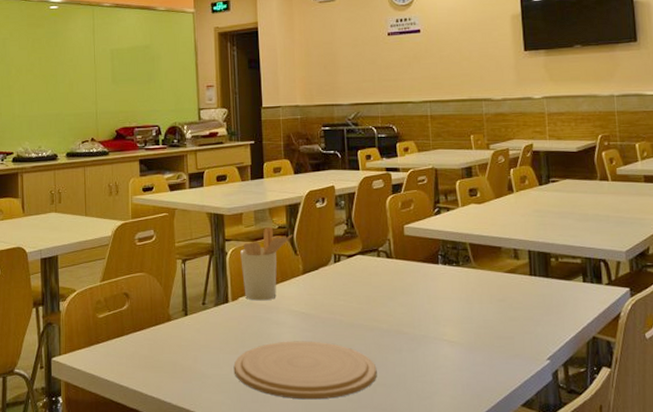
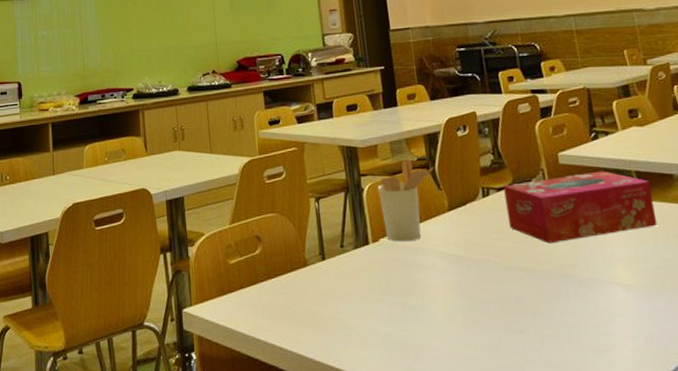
plate: present [233,341,377,400] -> none [379,286,543,354]
tissue box: none [353,242,484,305] -> present [503,171,658,244]

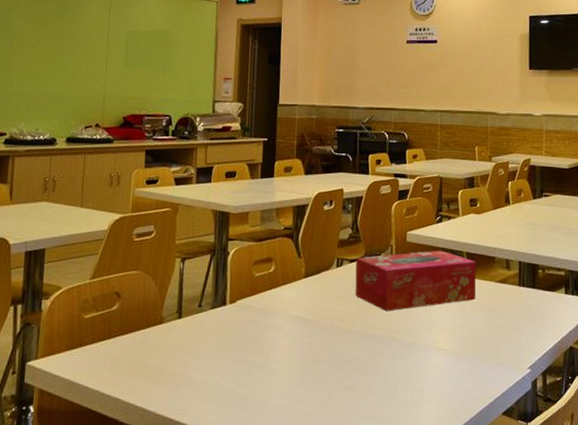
utensil holder: present [378,158,435,242] -> none [242,227,299,304]

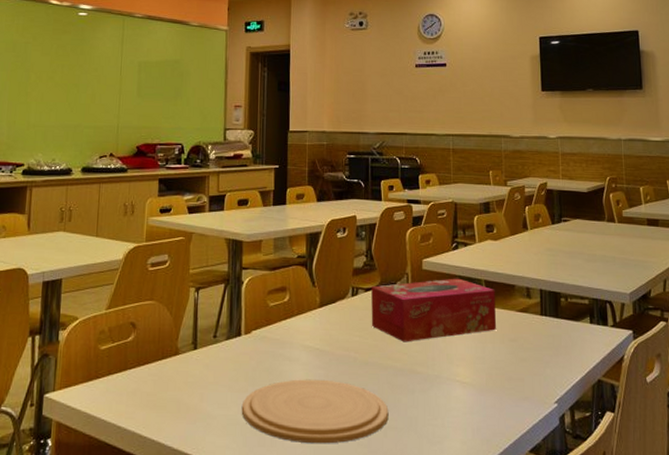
plate: none [225,347,369,408] -> present [241,379,389,444]

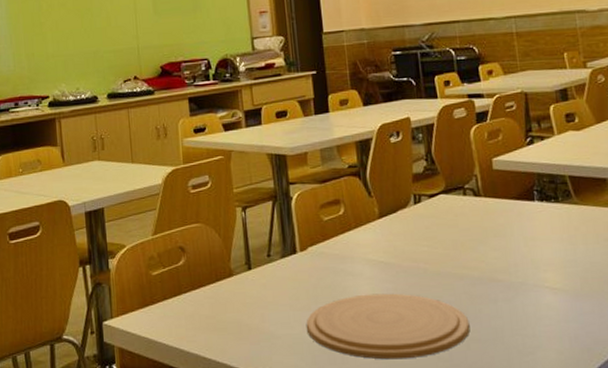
tissue box: present [371,278,497,342] -> none [436,176,589,249]

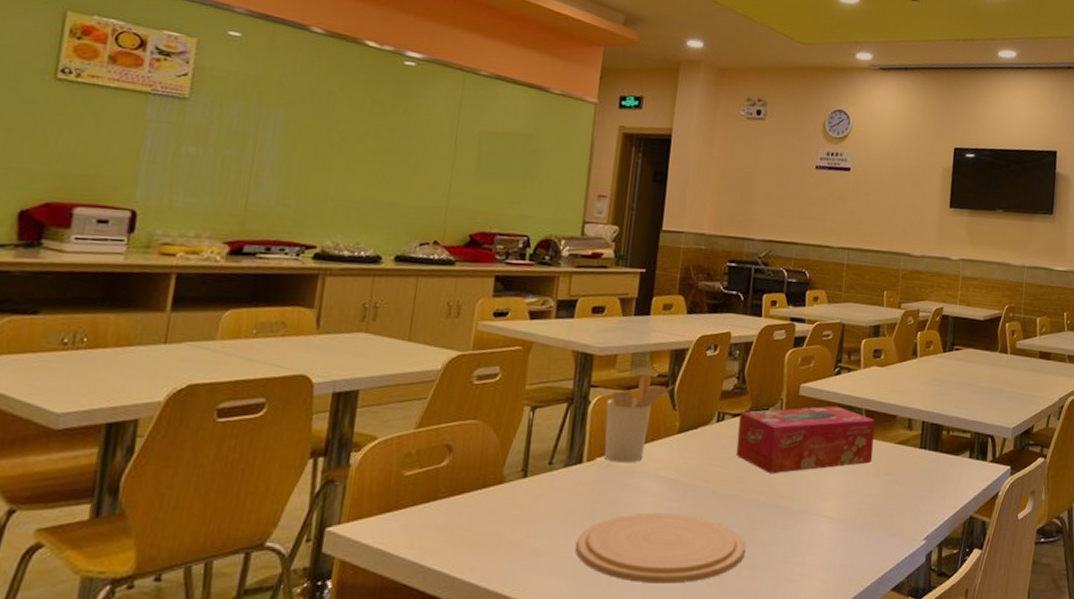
utensil holder: none [307,166,366,250] -> present [604,373,675,463]
tissue box: none [436,176,589,249] -> present [735,406,875,474]

